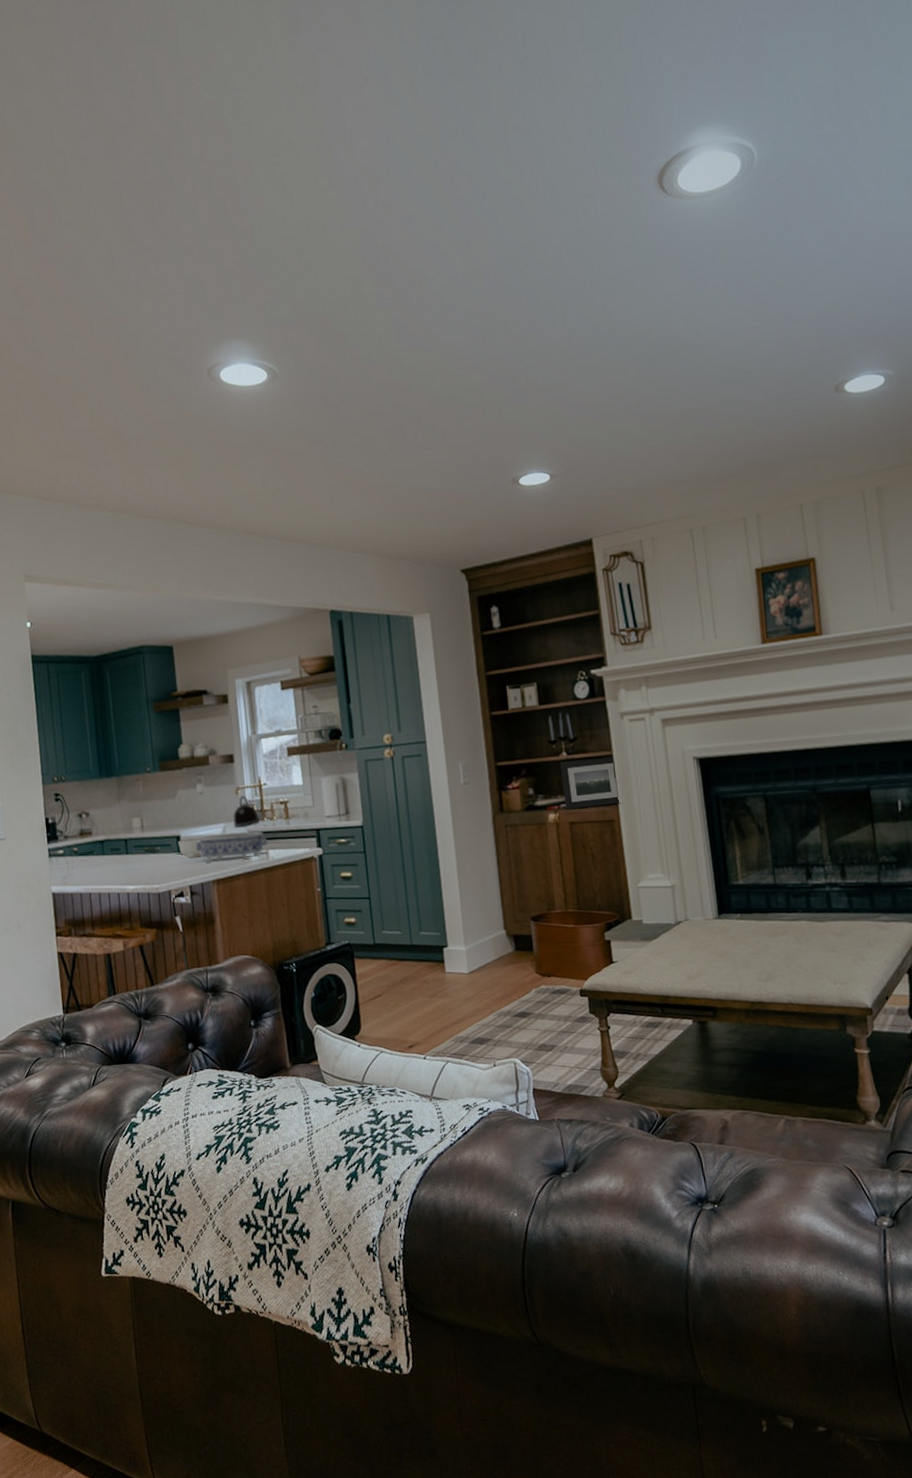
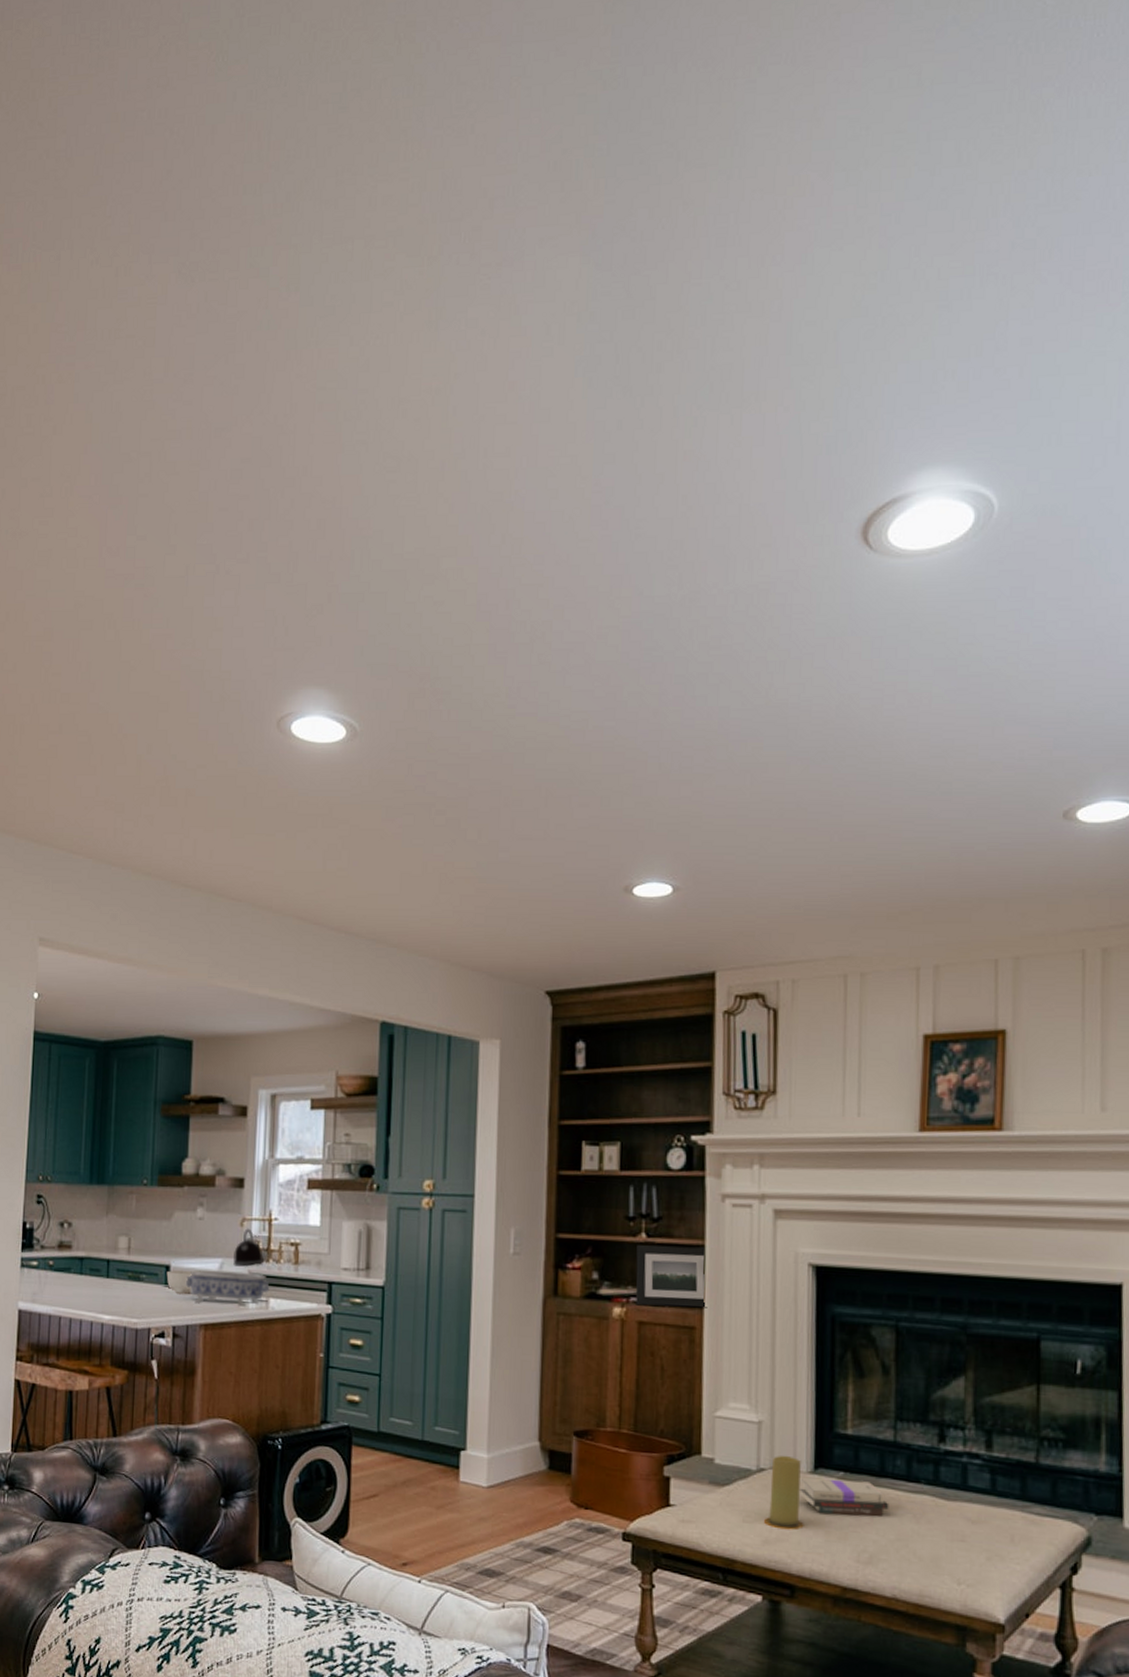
candle: none [686,908,717,966] -> present [764,1455,804,1530]
books: none [708,918,777,949] -> present [798,1478,889,1517]

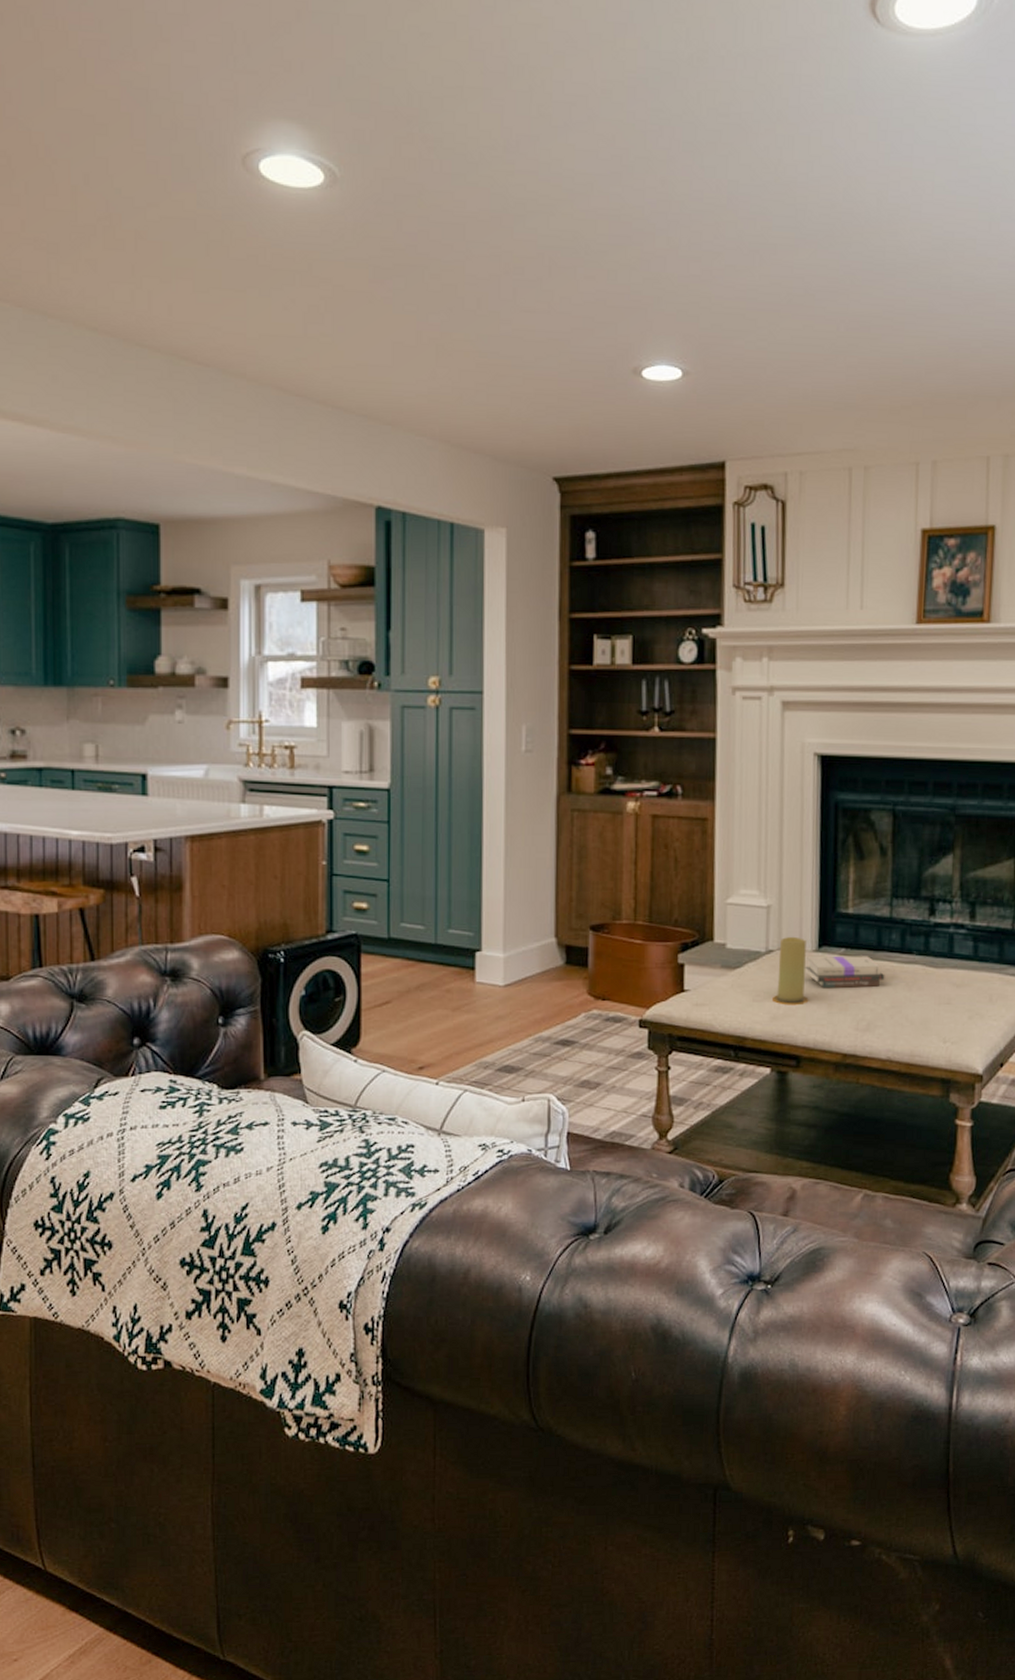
bowl: present [166,1270,193,1295] -> none [143,778,174,806]
decorative bowl: present [185,1270,270,1307] -> none [165,777,263,816]
kettle: present [233,1228,263,1268] -> none [220,731,254,774]
picture frame: present [635,1244,708,1308] -> none [649,738,719,800]

